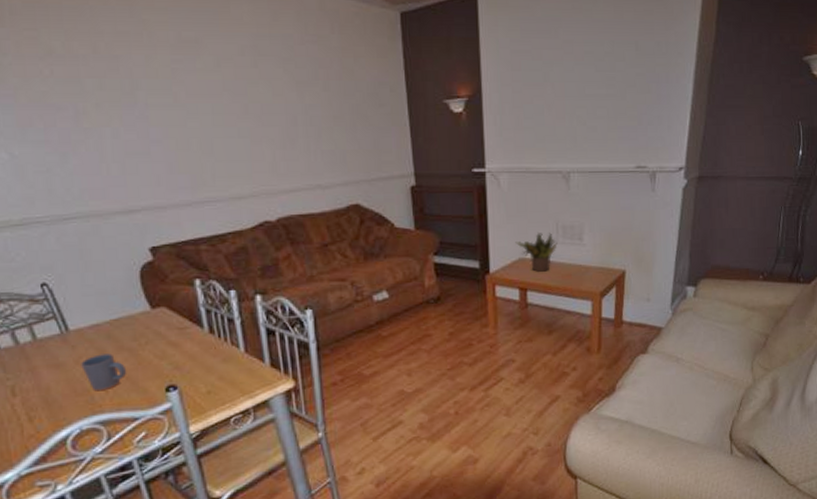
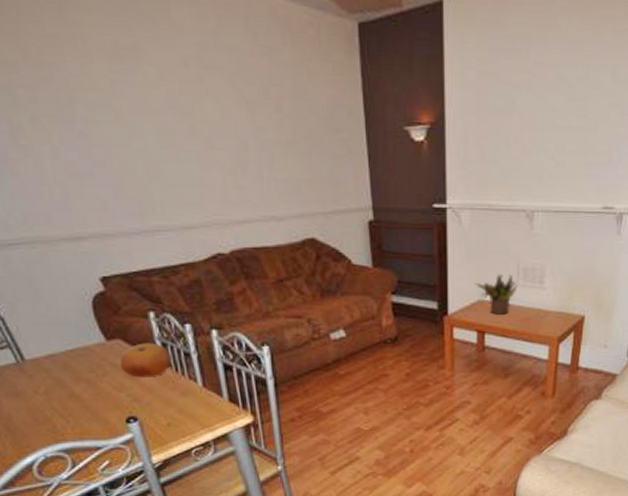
mug: present [81,353,127,392] -> none [40,384,87,421]
fruit: none [163,309,215,345] -> present [119,342,172,378]

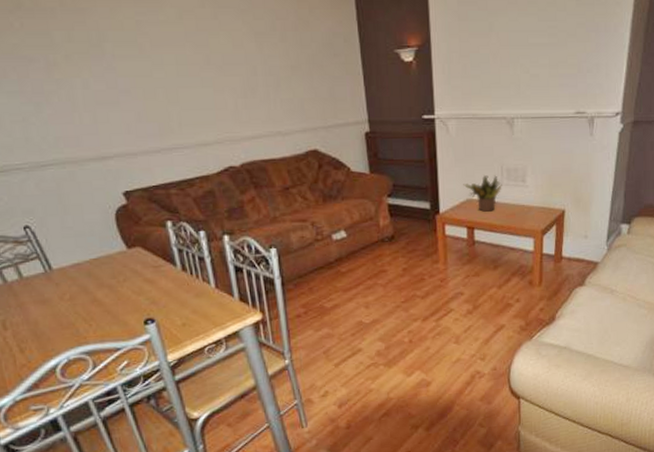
fruit: present [119,342,172,378] -> none [139,249,187,282]

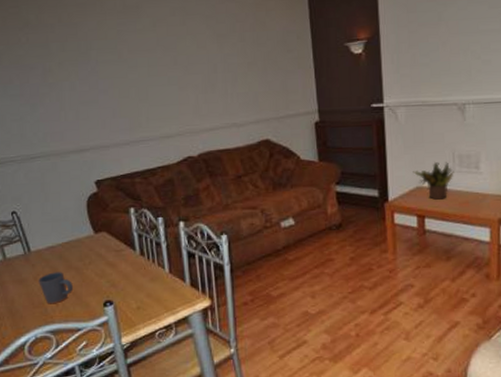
mug: none [65,290,108,325] -> present [38,272,74,304]

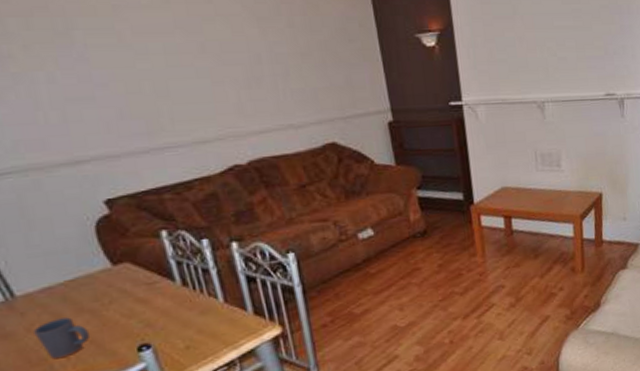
potted plant: present [413,161,454,200] -> none [497,161,537,200]

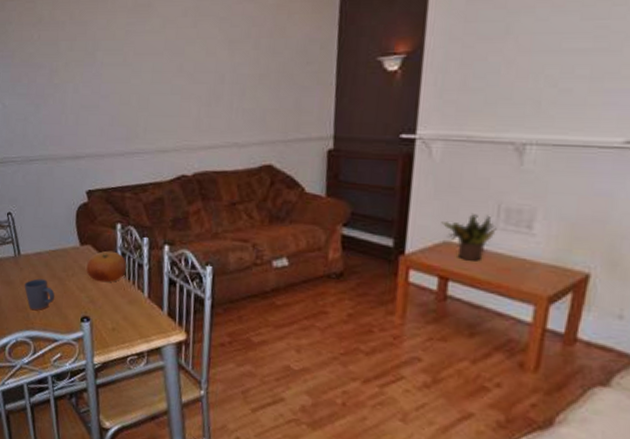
fruit: none [128,262,188,302] -> present [86,250,127,283]
potted plant: none [497,161,537,200] -> present [441,212,497,261]

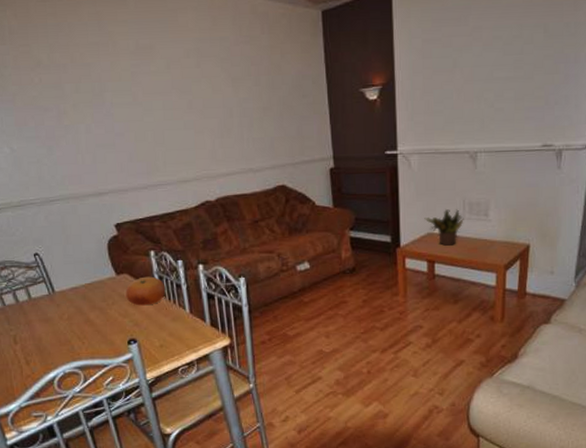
mug: present [24,278,55,311] -> none [64,311,99,342]

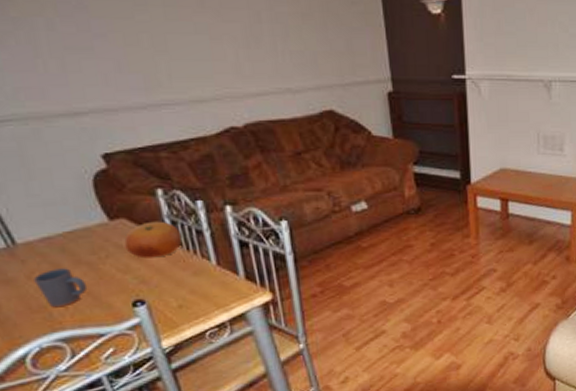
mug: none [64,311,99,342] -> present [34,268,88,308]
potted plant: present [424,208,464,246] -> none [496,142,539,183]

